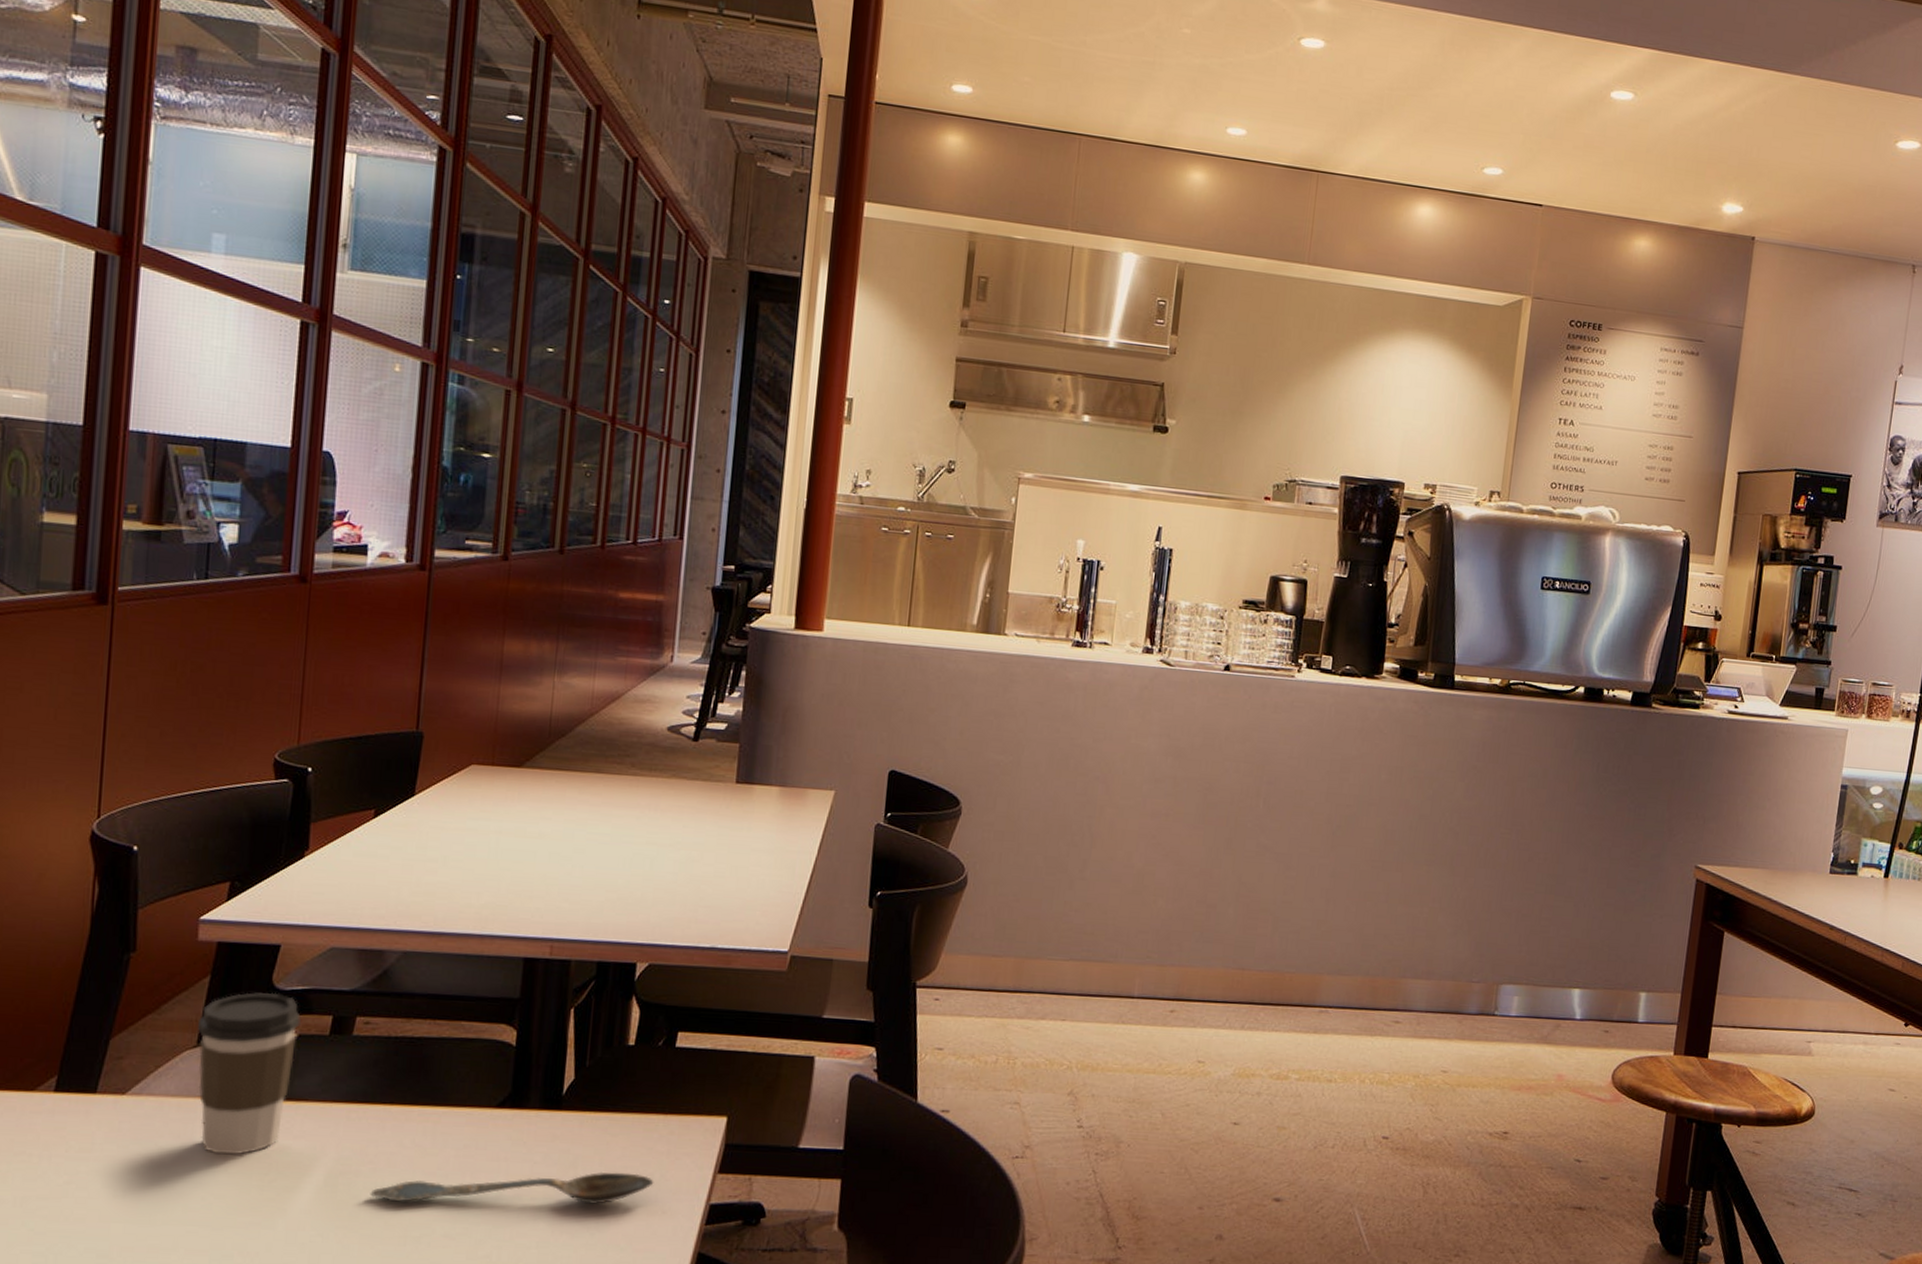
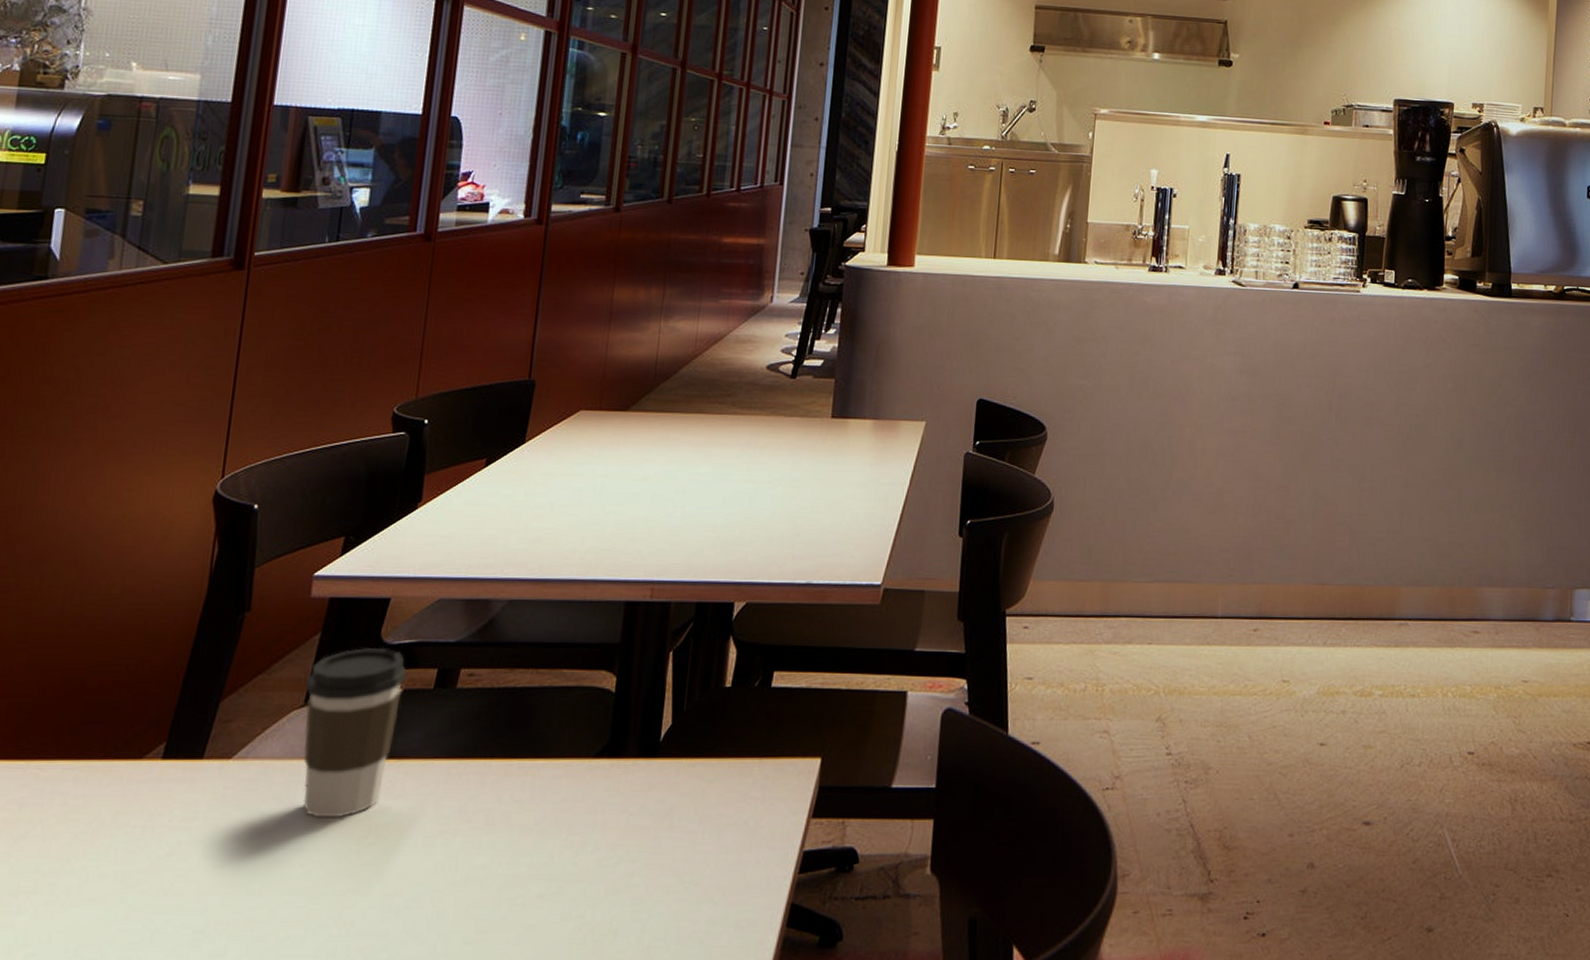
spoon: present [370,1171,654,1205] -> none [467,821,749,862]

